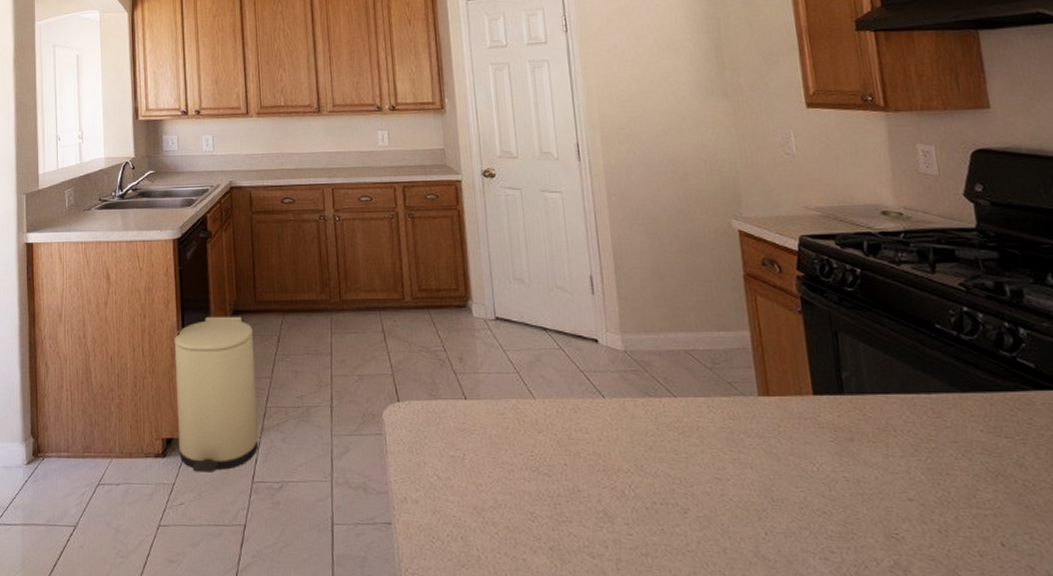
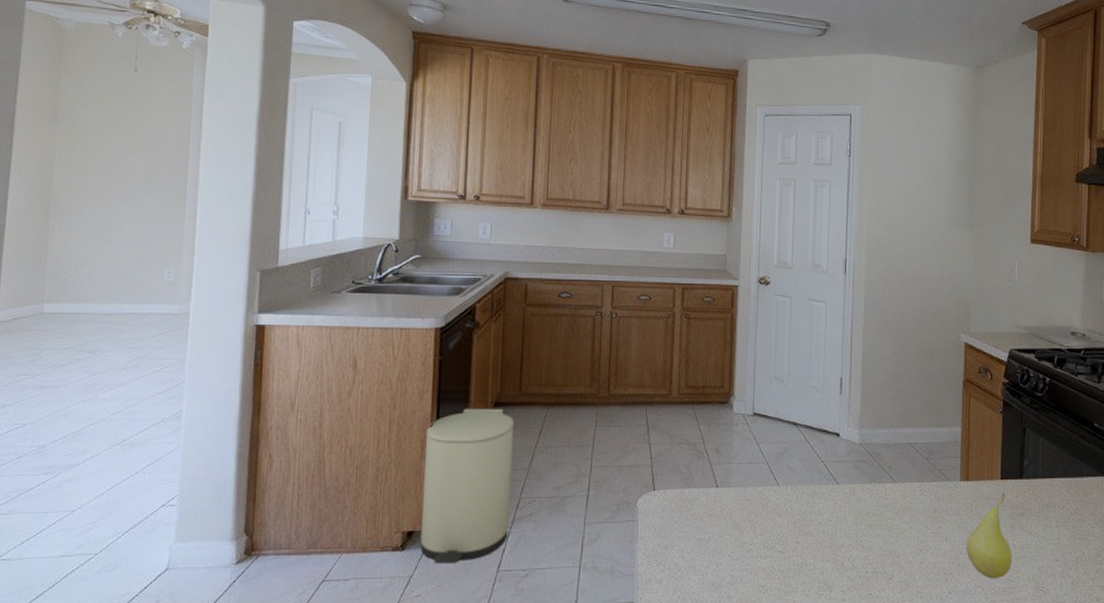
fruit: none [778,412,847,520] -> present [966,493,1012,579]

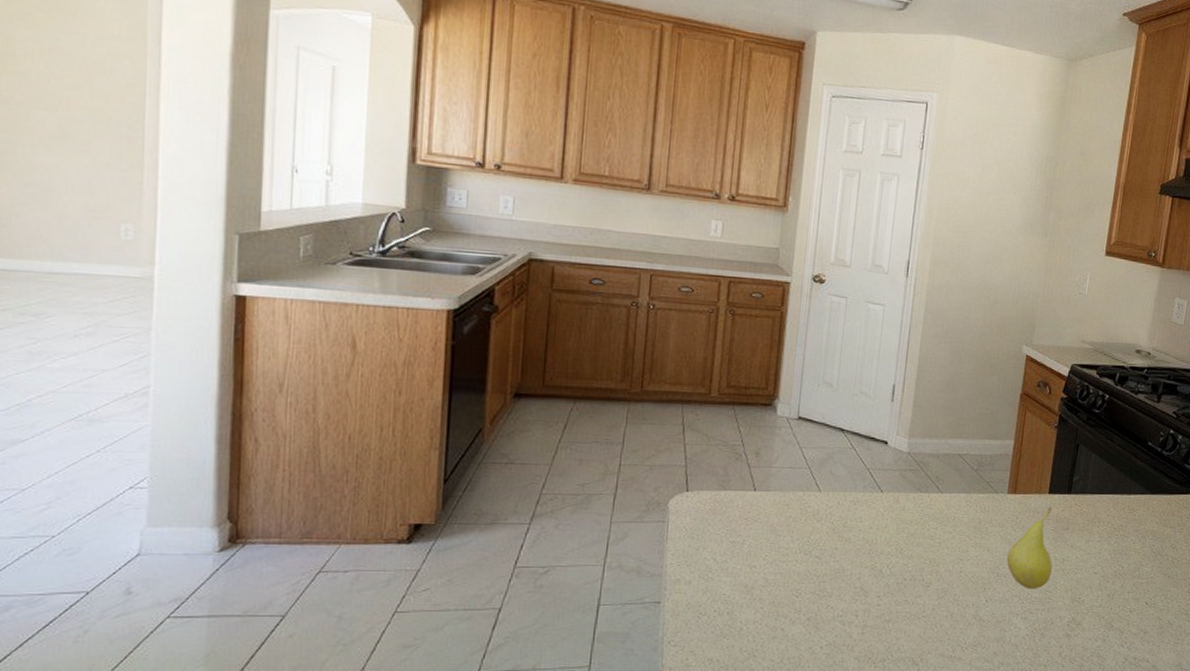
pedal bin: present [420,408,514,564] -> none [429,398,536,558]

